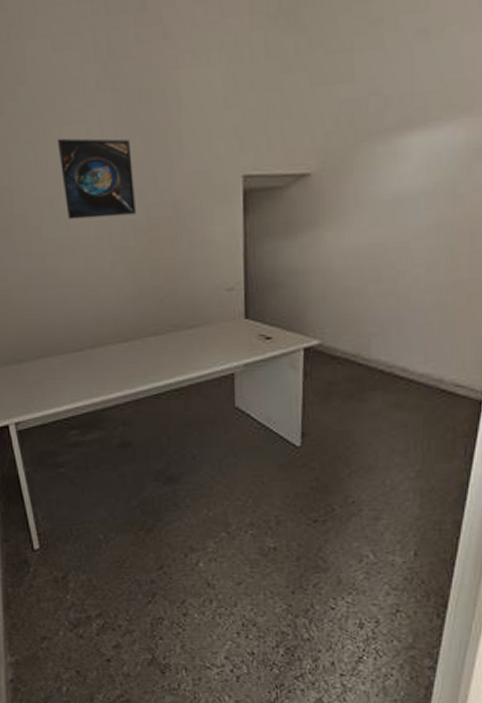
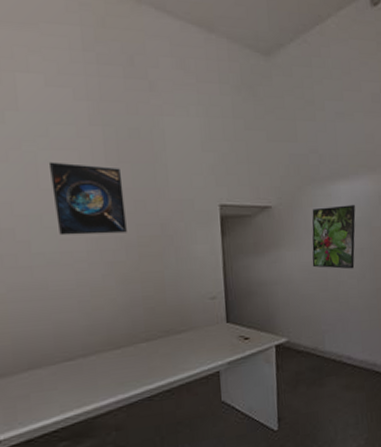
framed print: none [361,164,433,254] -> present [312,205,356,269]

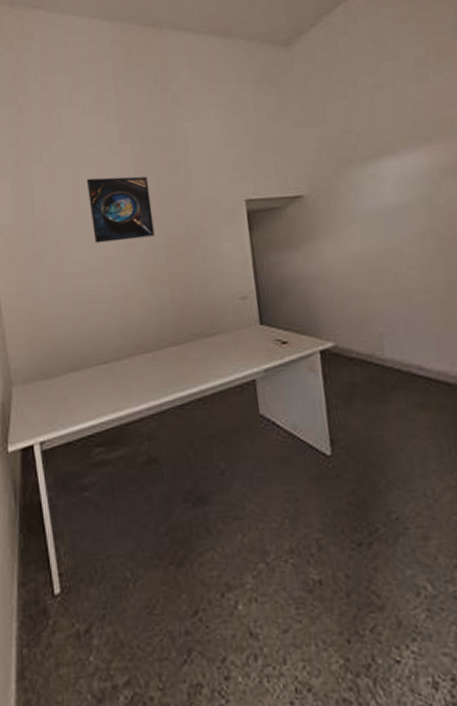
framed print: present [312,205,356,269] -> none [352,183,415,259]

